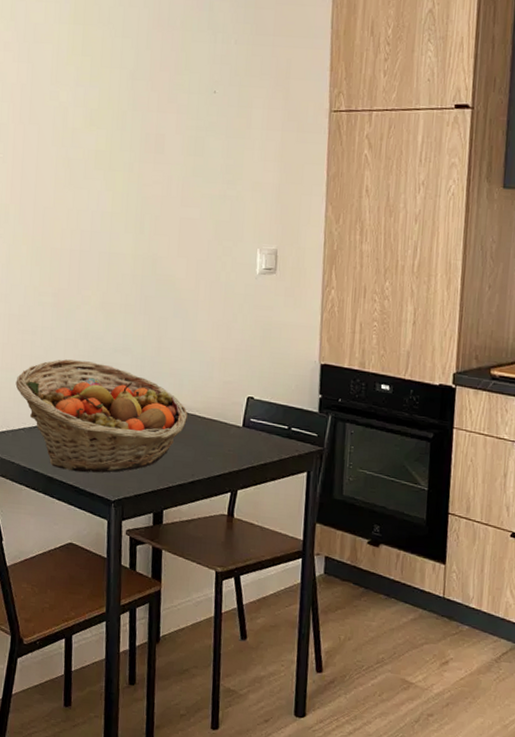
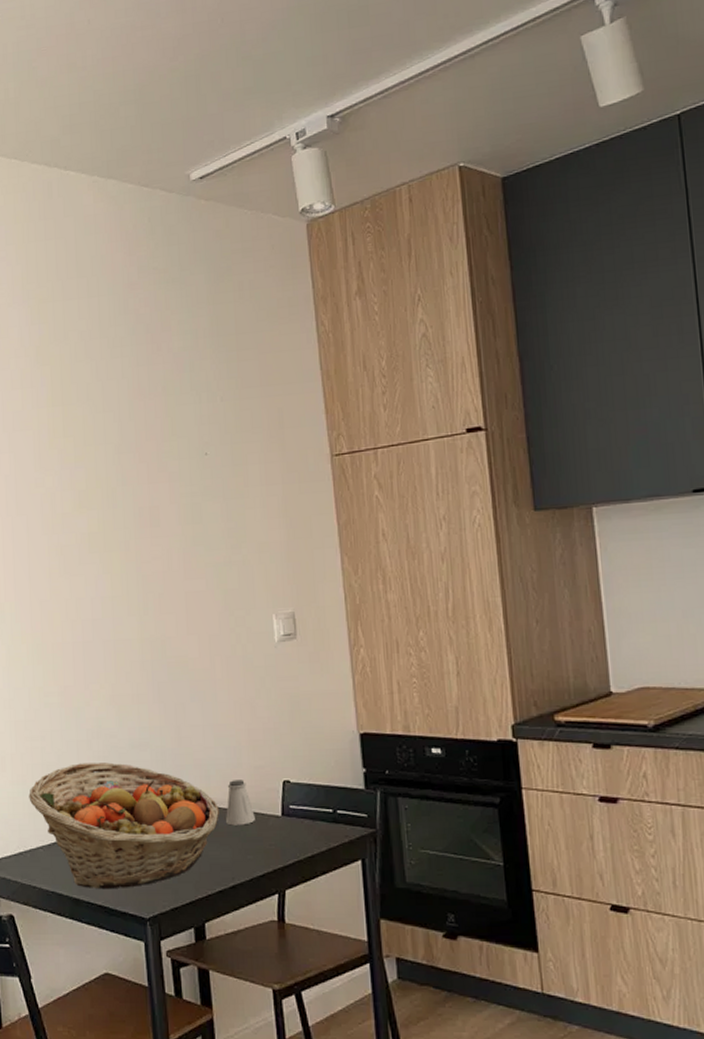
saltshaker: none [193,391,219,431] -> present [226,780,255,826]

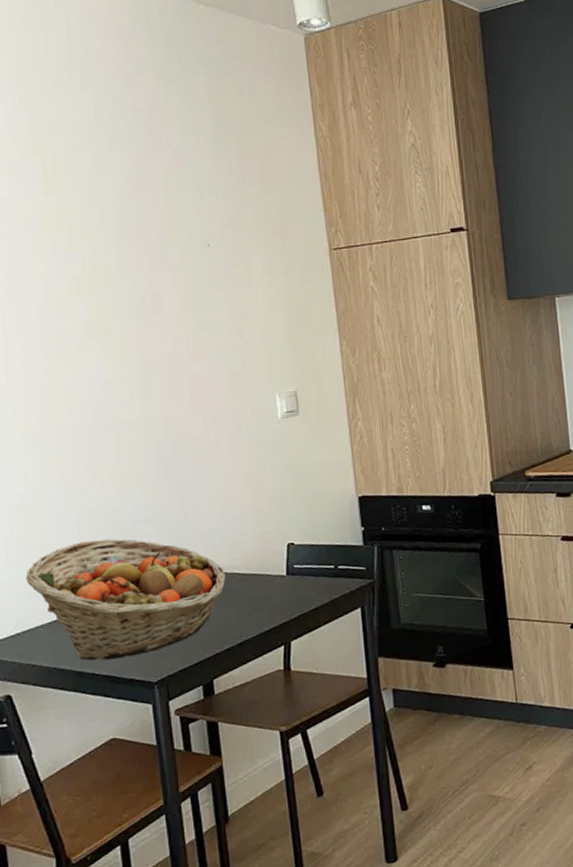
saltshaker: present [226,780,255,826] -> none [233,545,261,588]

